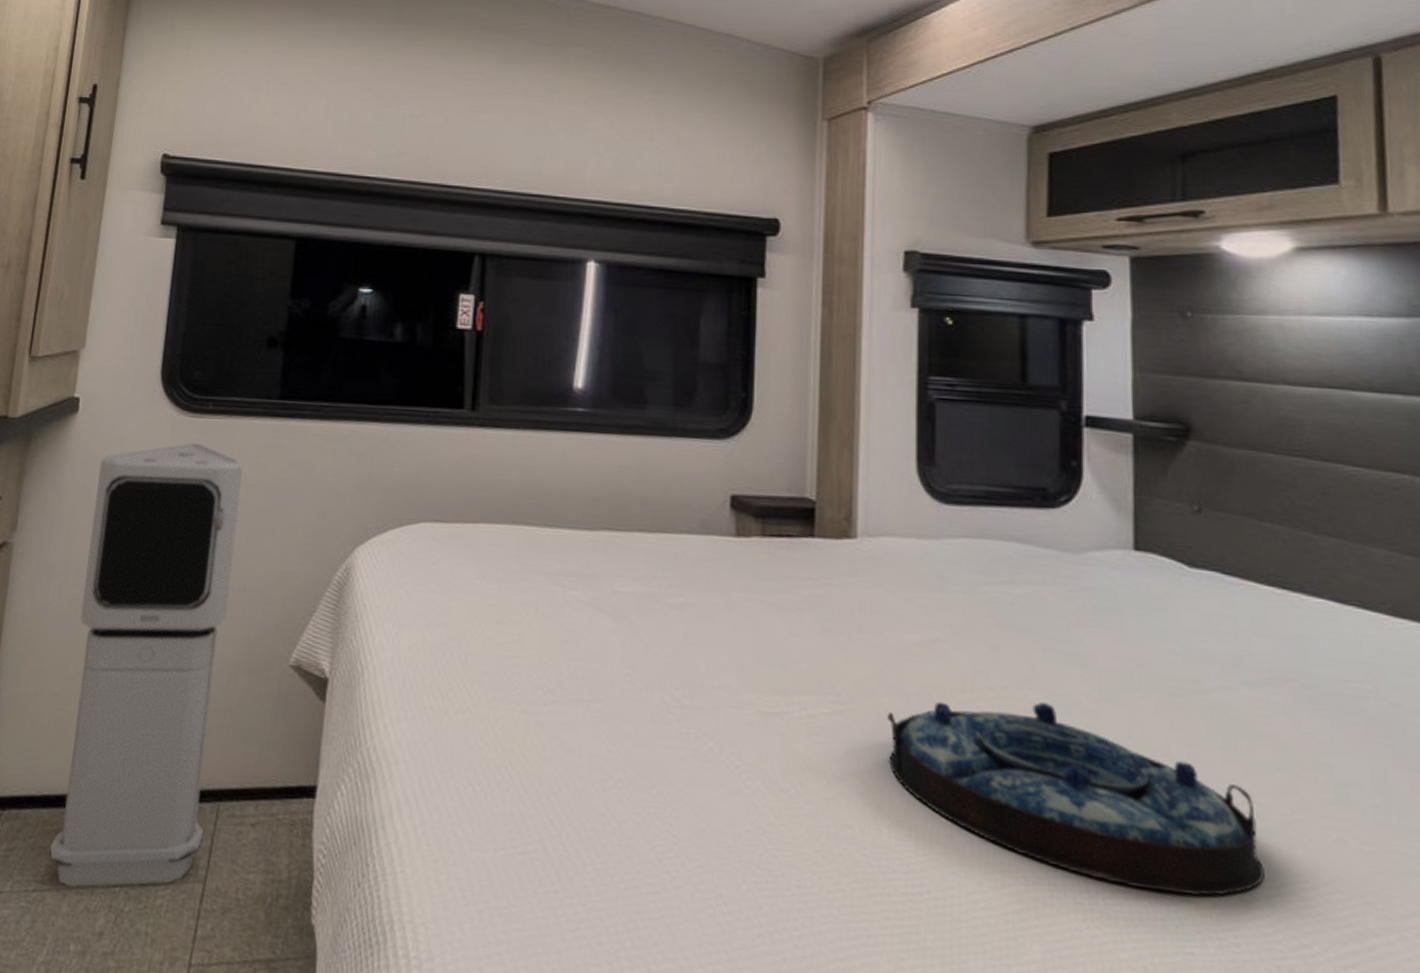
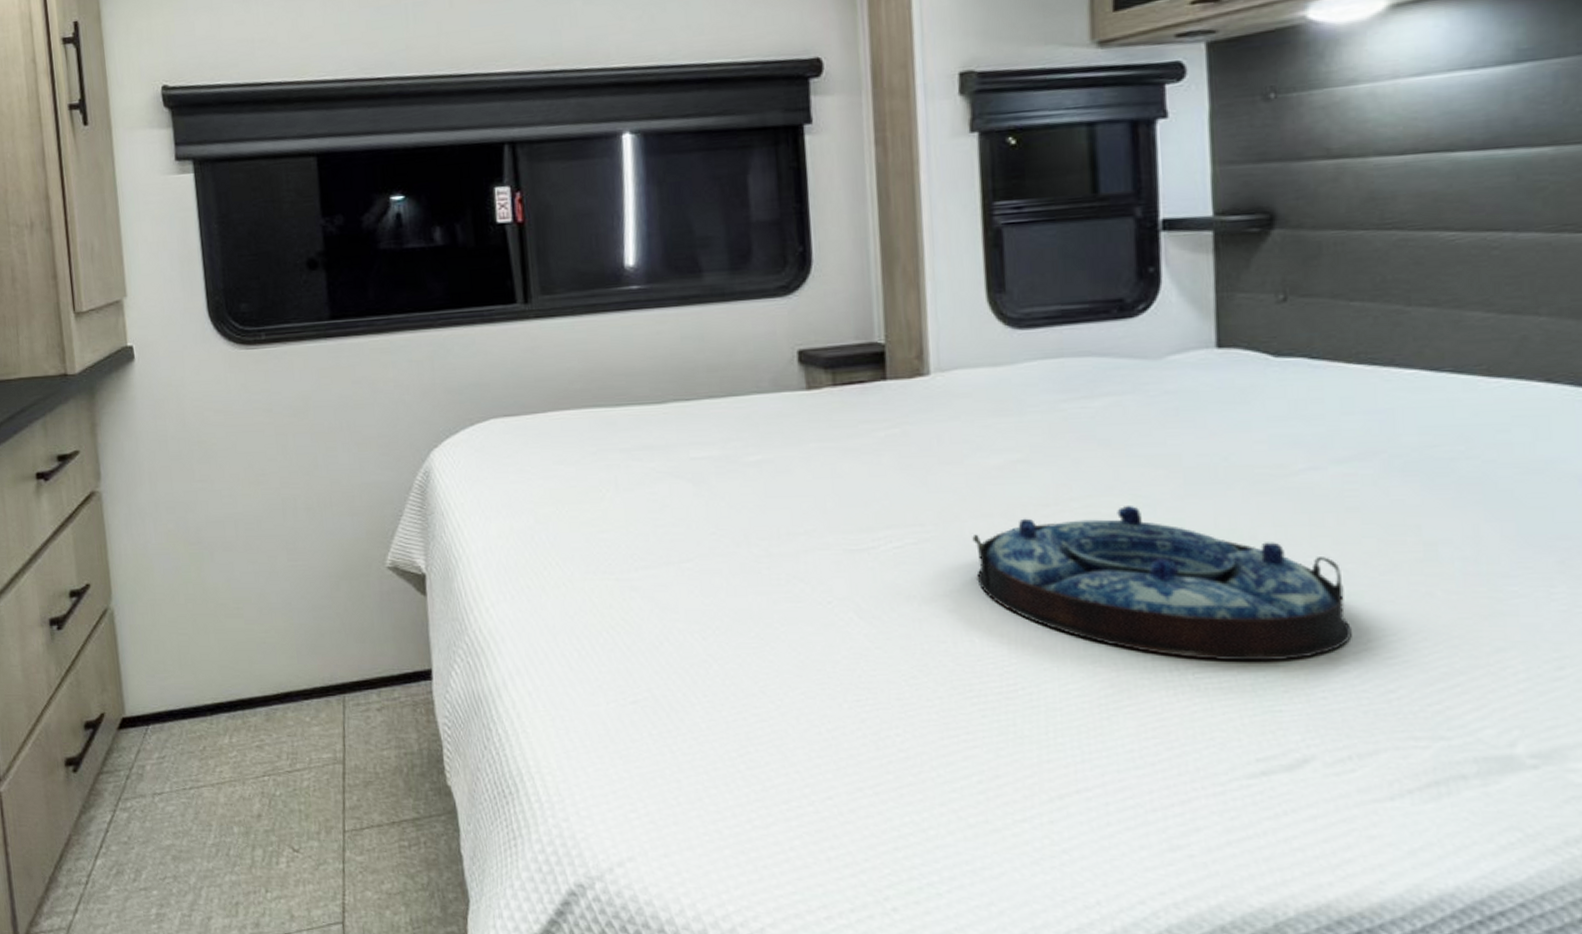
air purifier: present [49,443,244,887] -> none [166,374,335,781]

